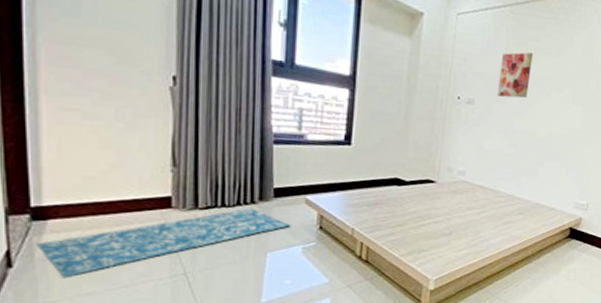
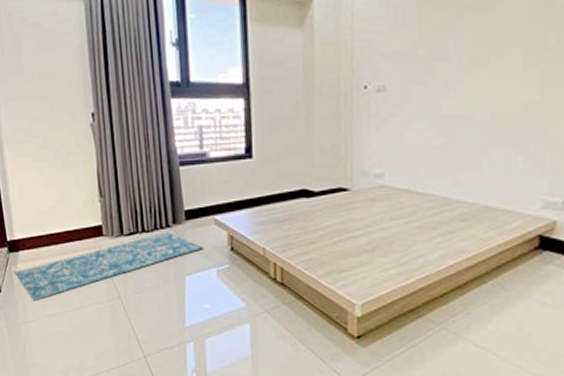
wall art: present [496,52,533,99] -> none [413,14,457,76]

